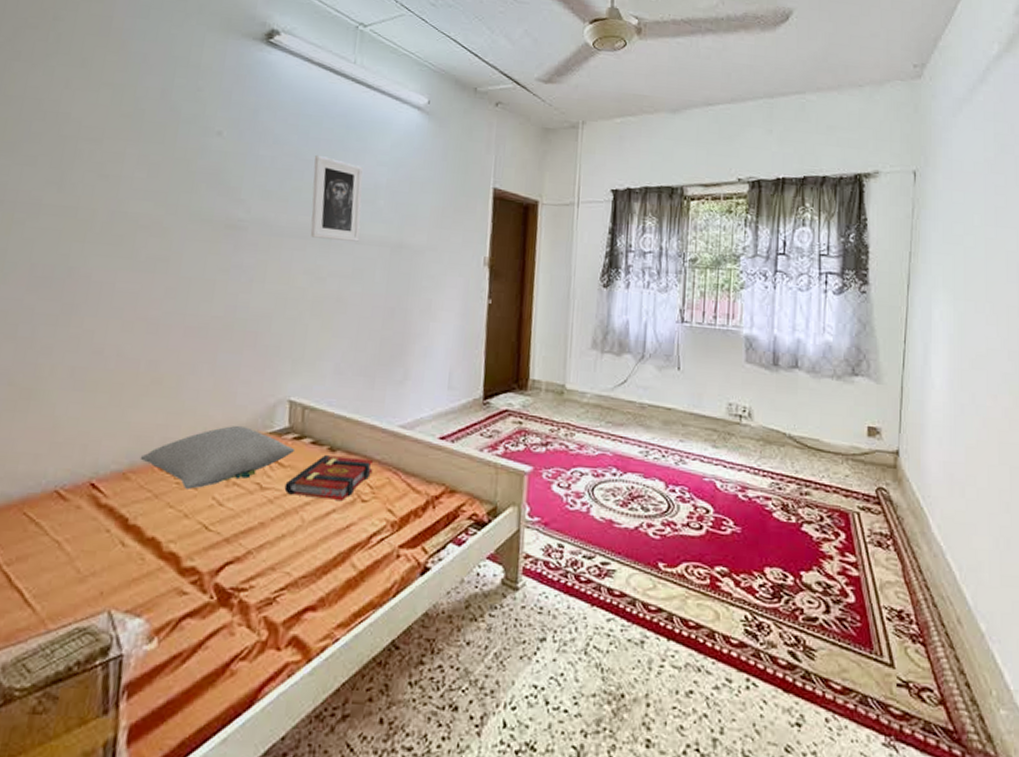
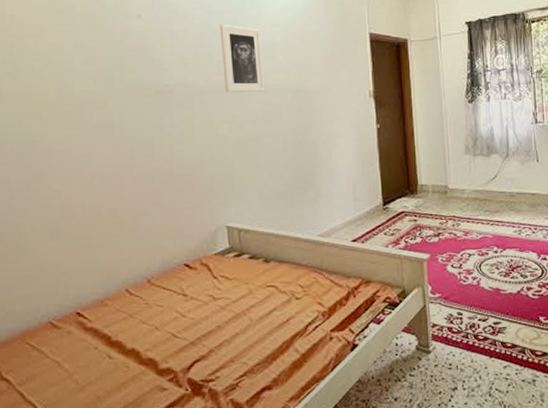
pillow: present [140,425,296,489] -> none [113,251,237,307]
book: present [284,454,374,500] -> none [232,265,302,301]

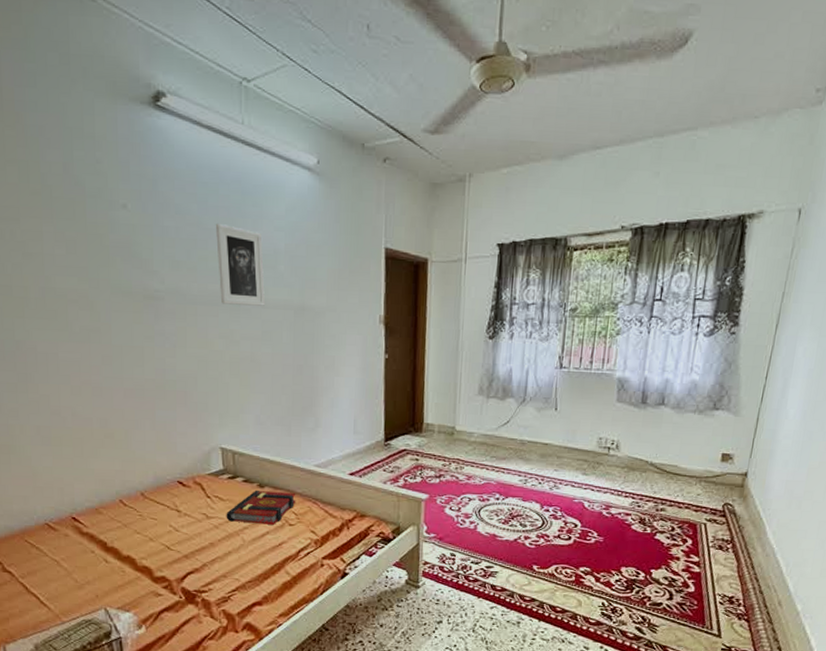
book: none [232,265,302,301] -> present [226,489,296,525]

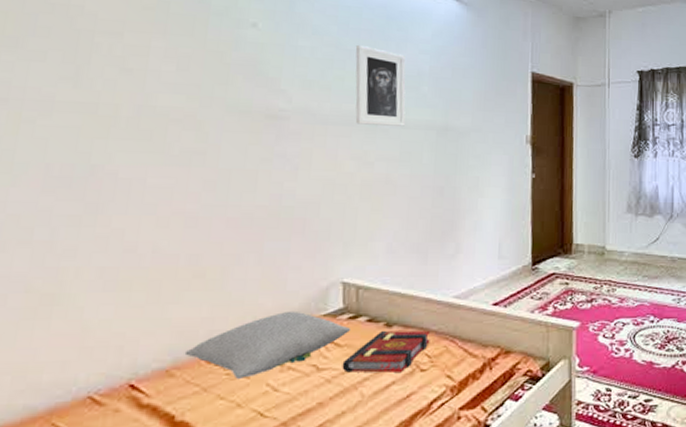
pillow: none [107,469,231,520] -> present [184,310,351,379]

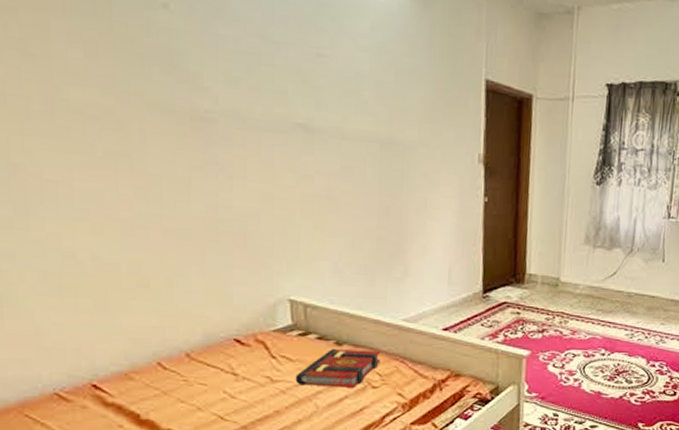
pillow: present [184,310,351,379] -> none [140,324,302,385]
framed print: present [355,44,406,126] -> none [283,35,345,137]

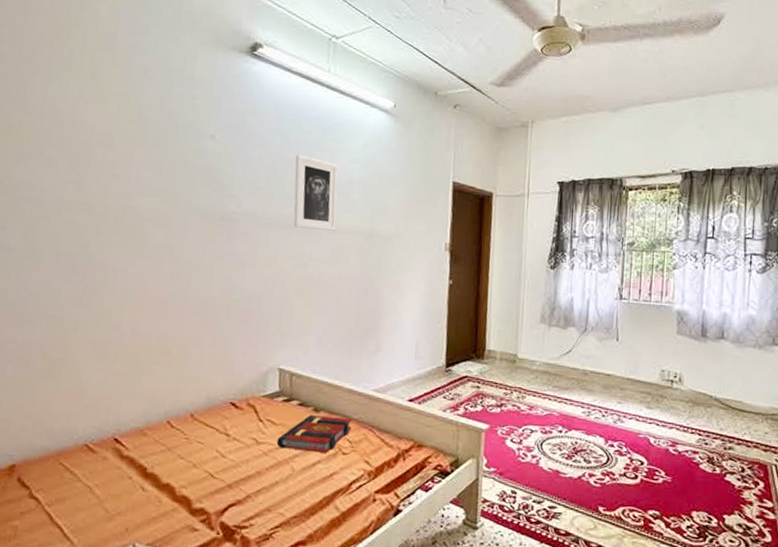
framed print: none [283,35,345,137] -> present [293,154,338,231]

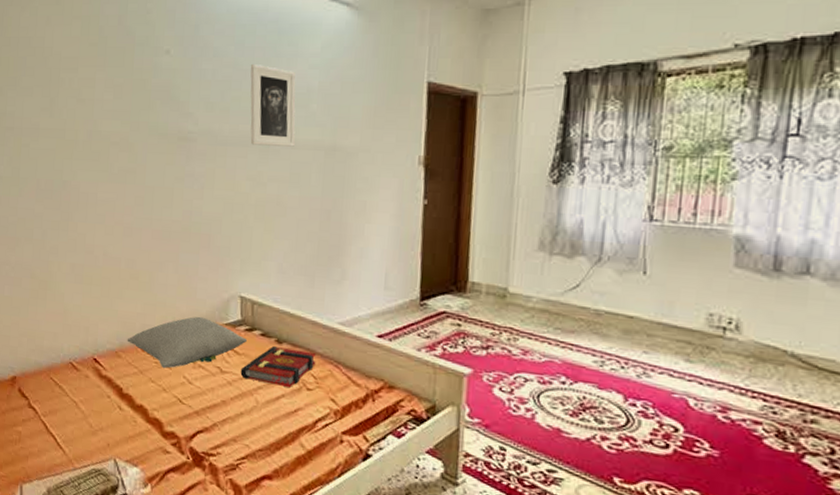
pillow: none [154,389,285,444] -> present [127,316,248,368]

